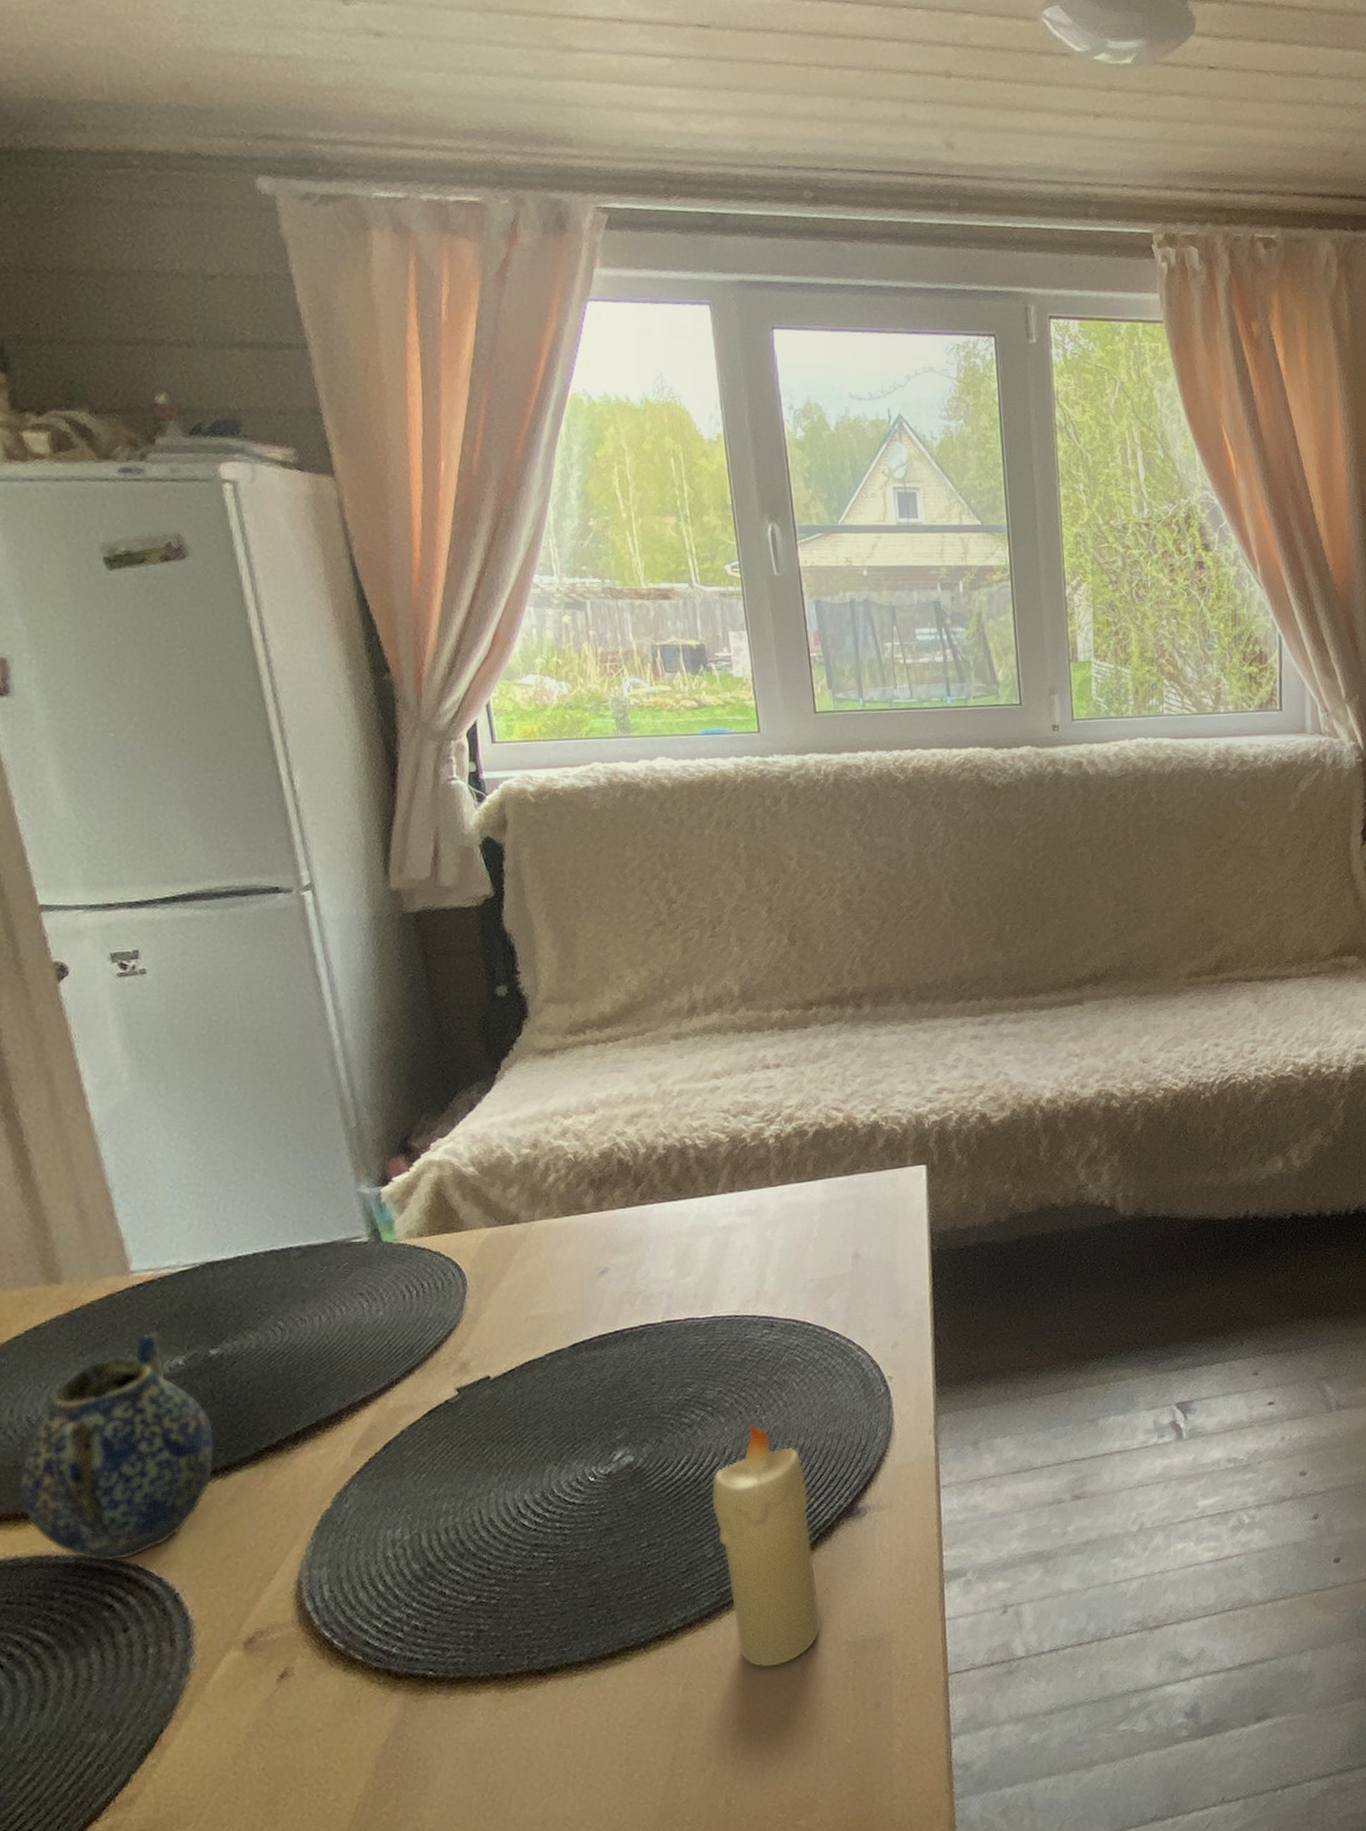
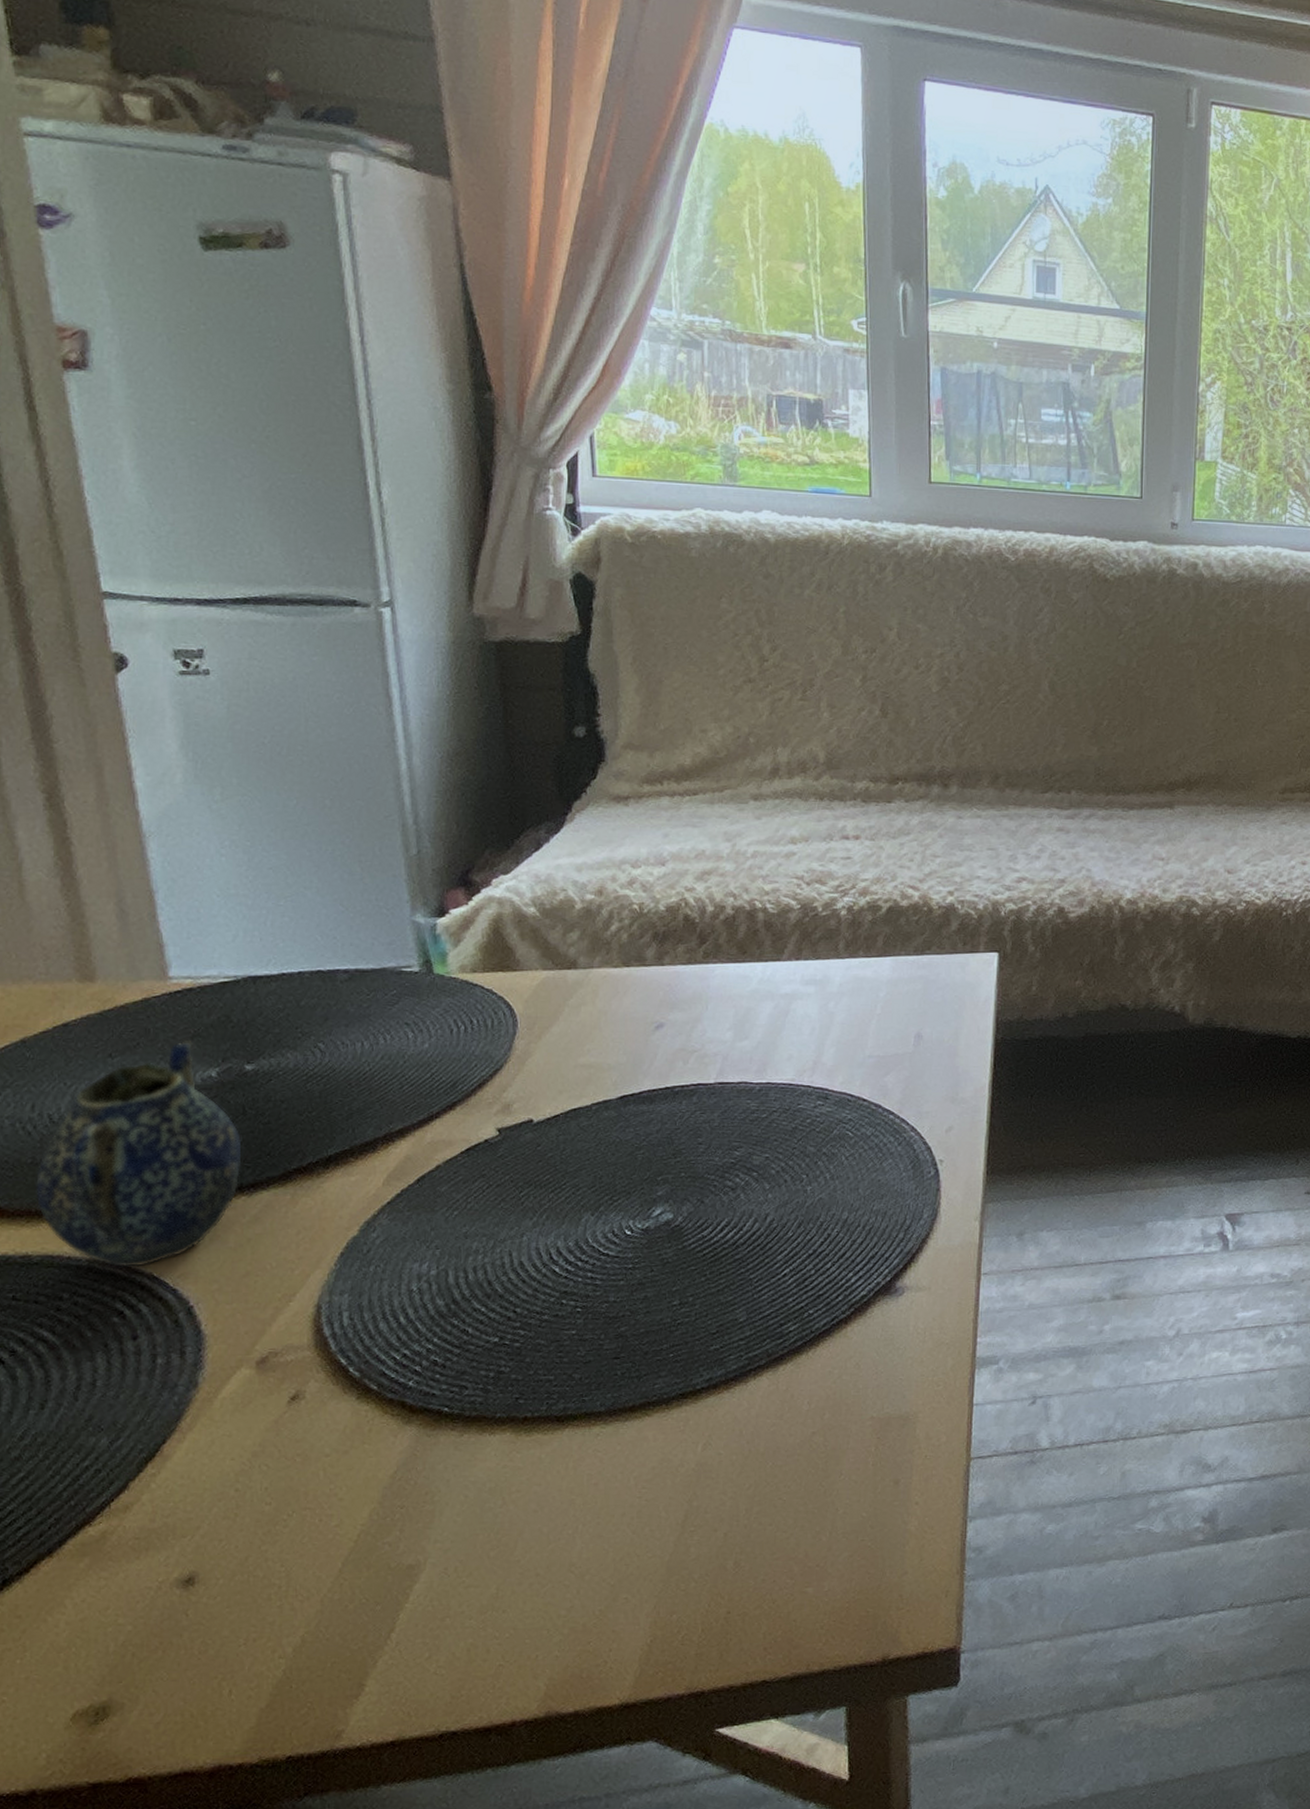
candle: present [711,1424,821,1668] -> none [748,1193,848,1435]

